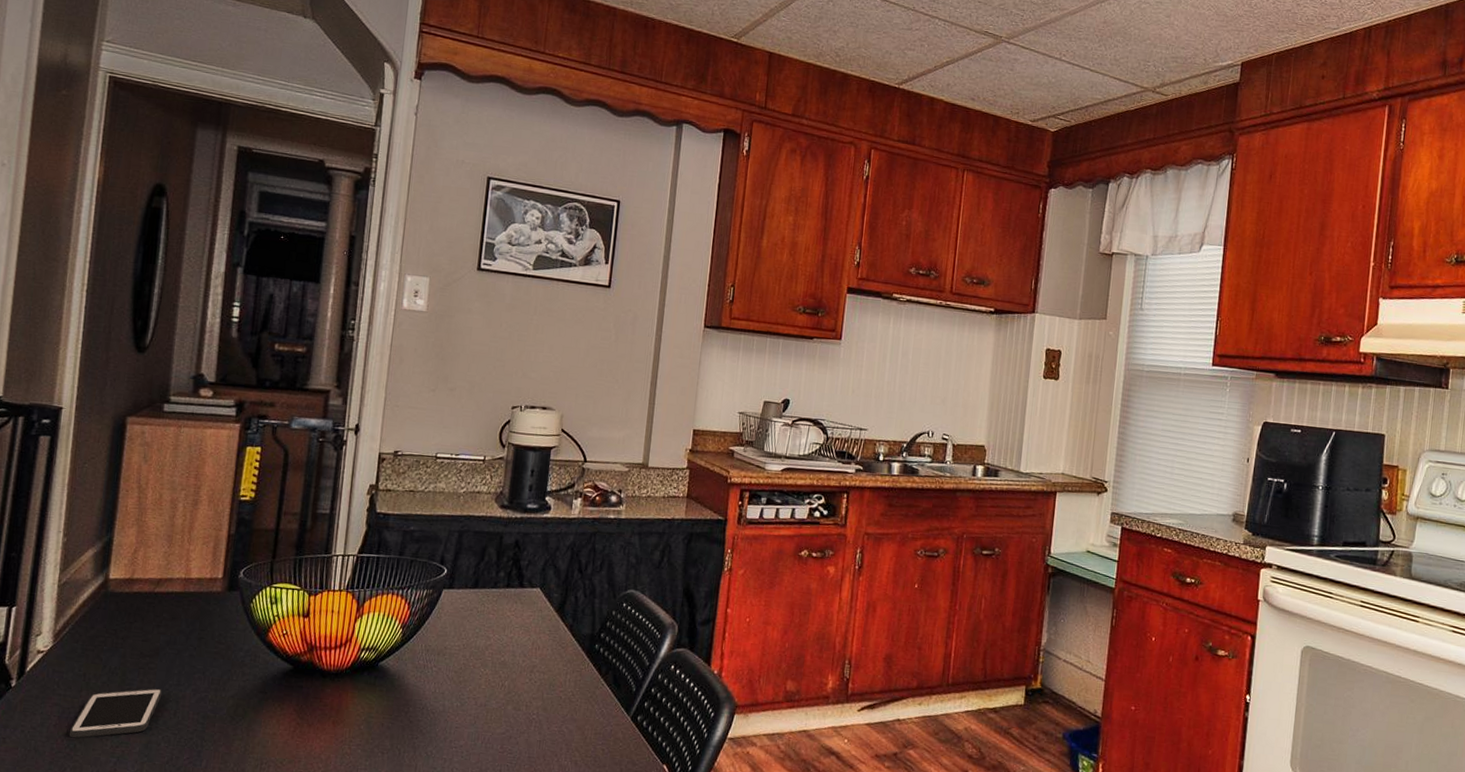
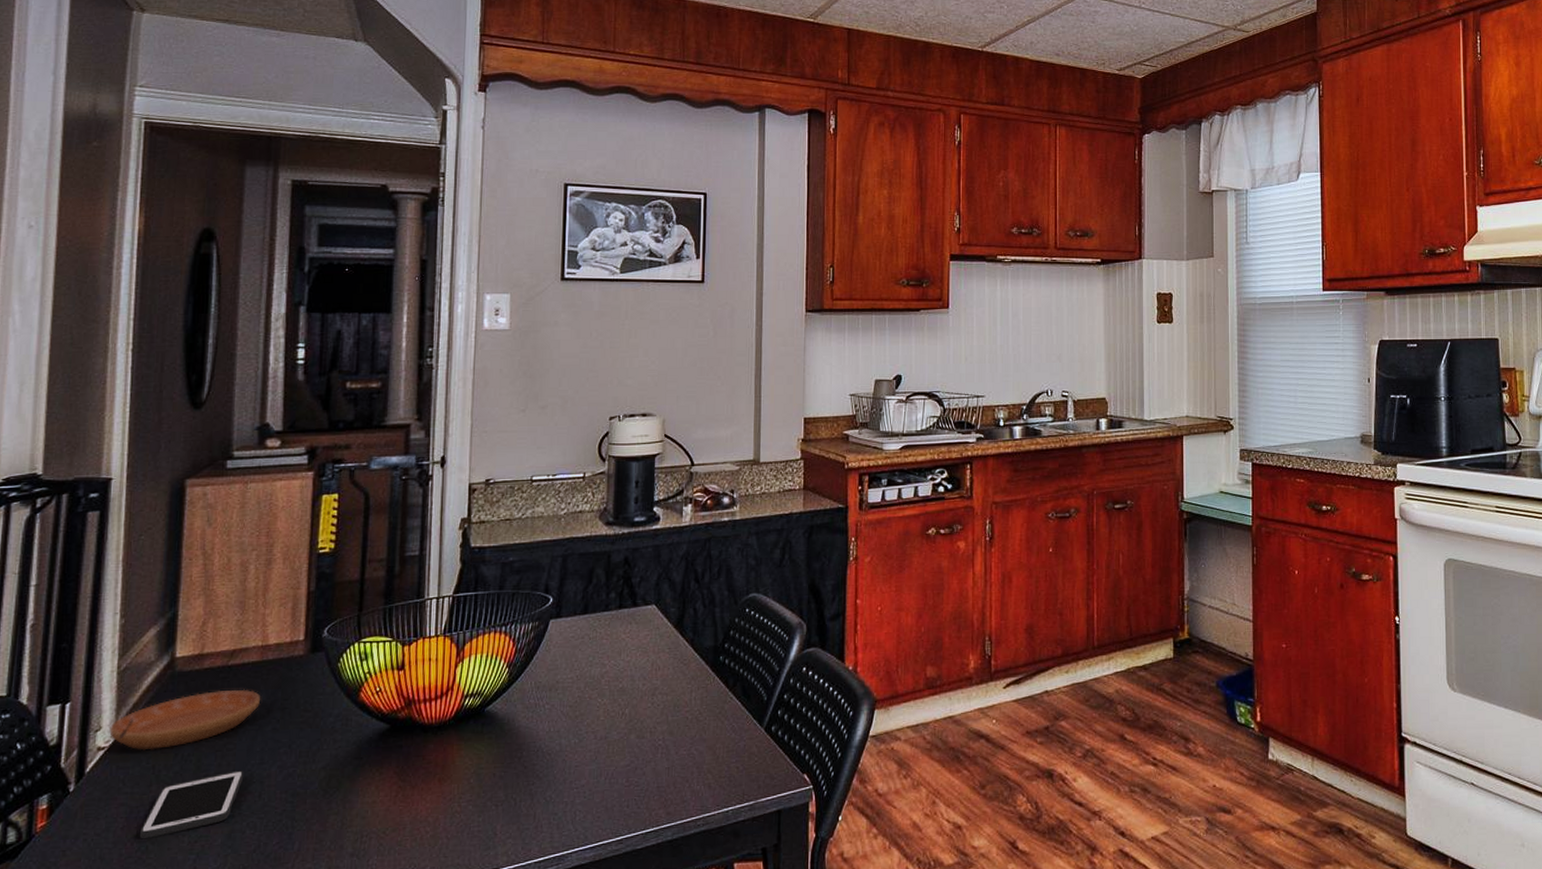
saucer: none [48,613,181,660] -> present [109,689,260,751]

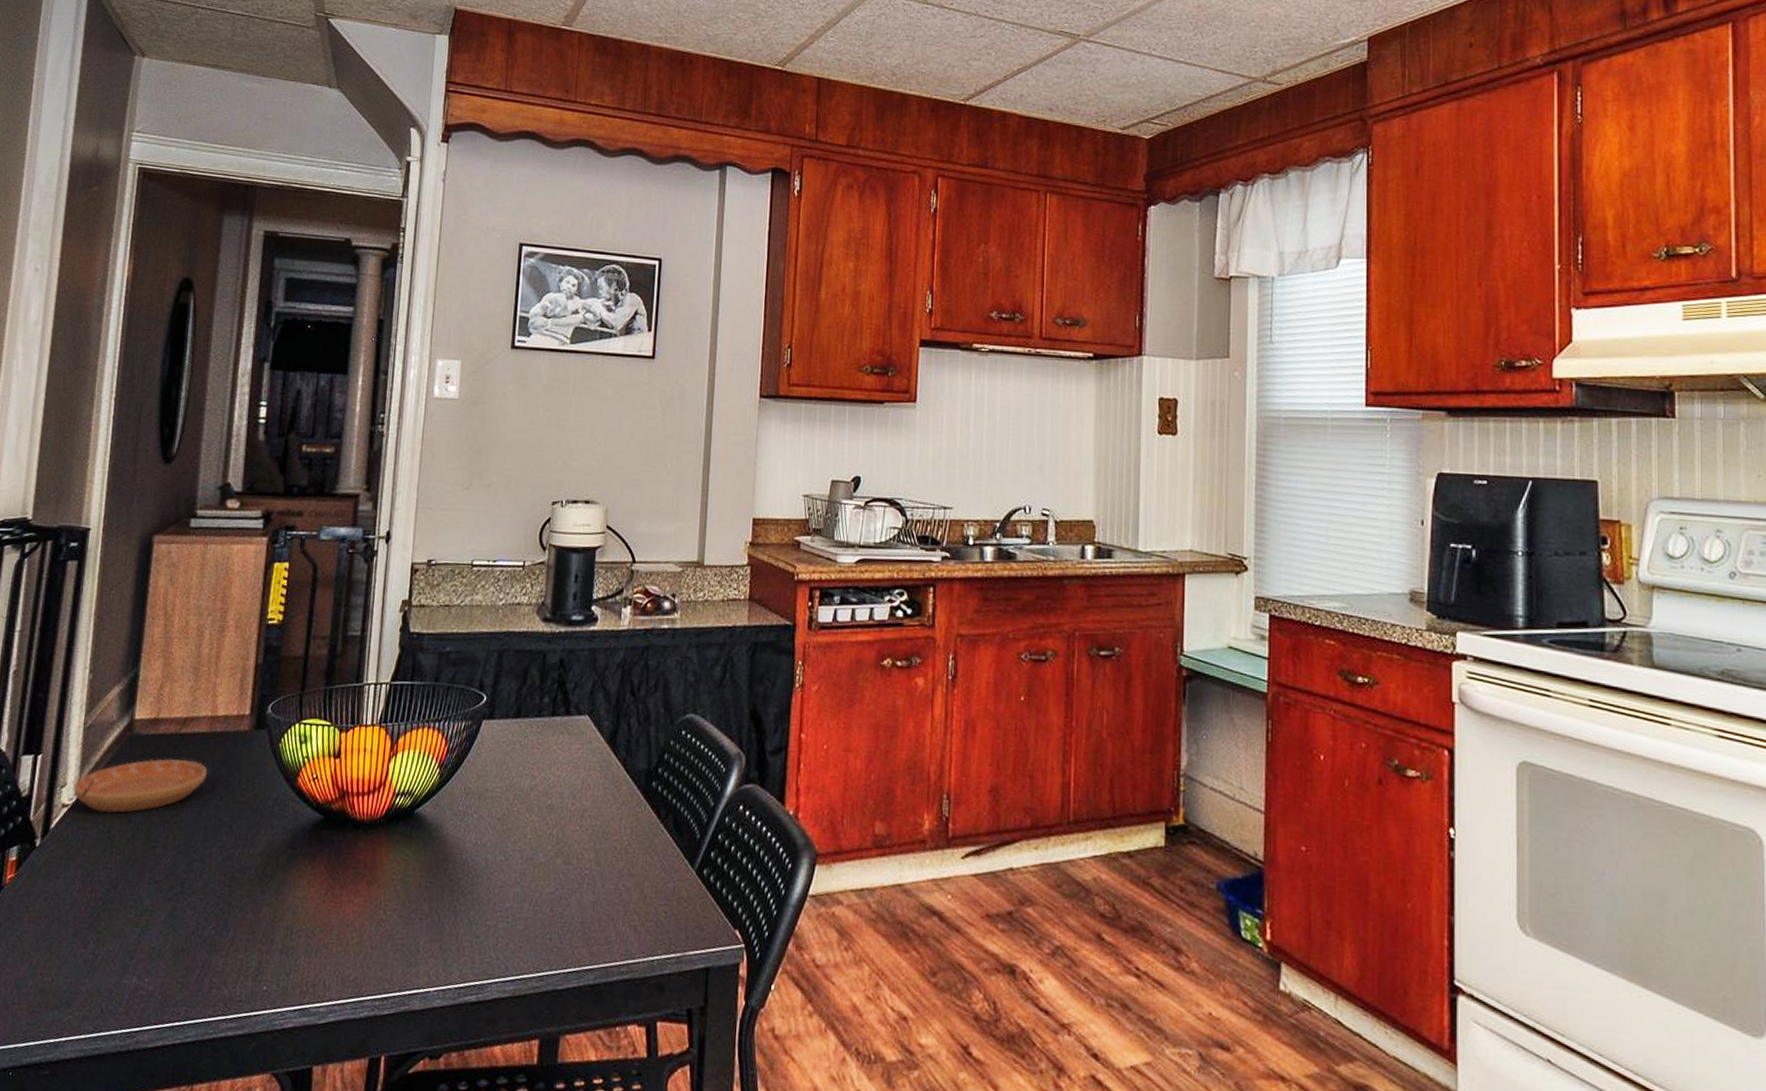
cell phone: present [140,770,244,839] -> none [93,845,188,906]

